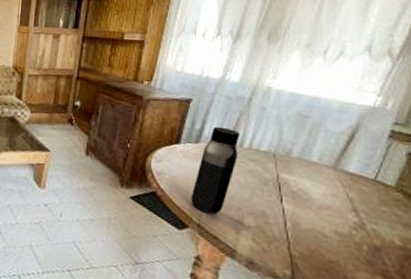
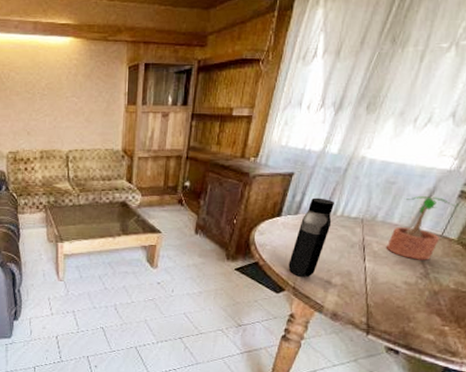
potted plant: none [306,133,390,208] -> present [386,196,458,260]

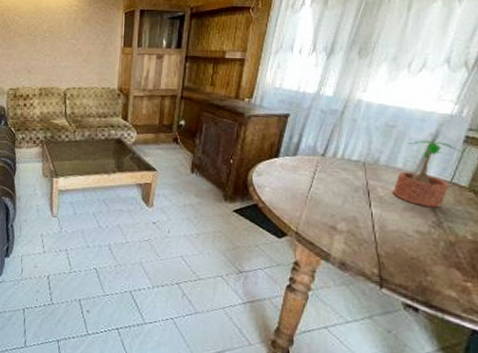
water bottle: present [288,197,334,277] -> none [289,139,333,222]

